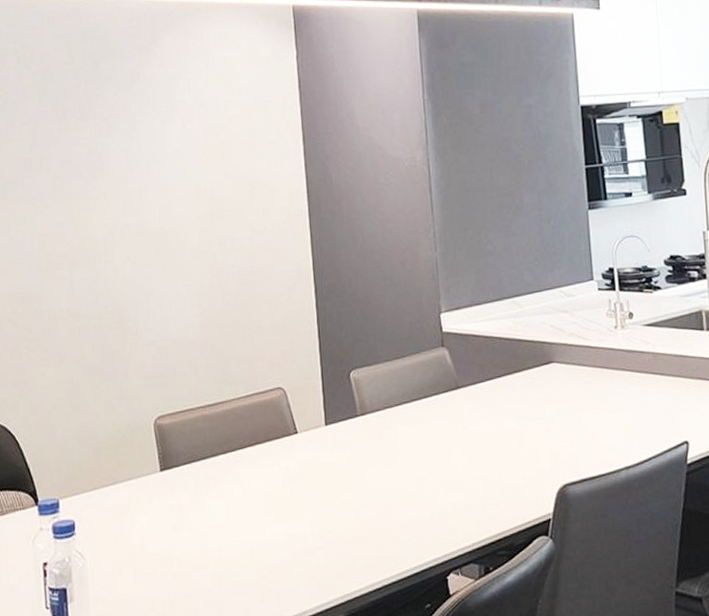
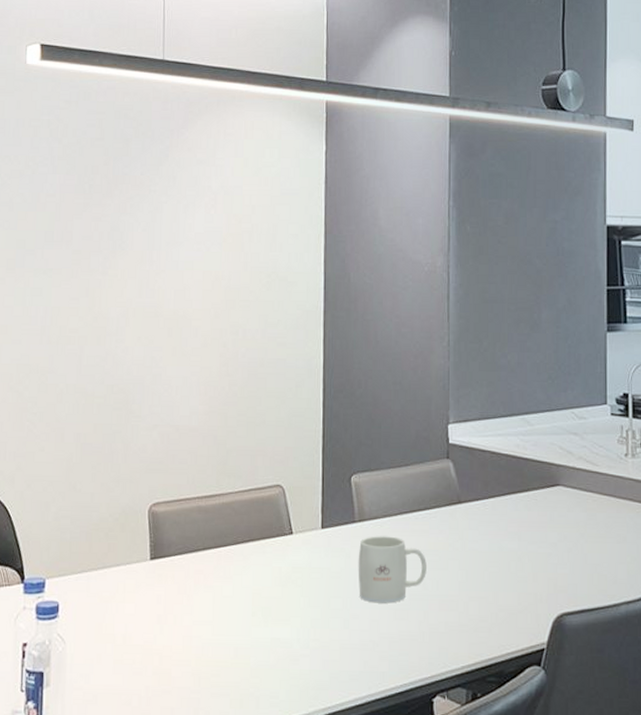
mug: none [363,426,431,492] -> present [358,536,427,603]

